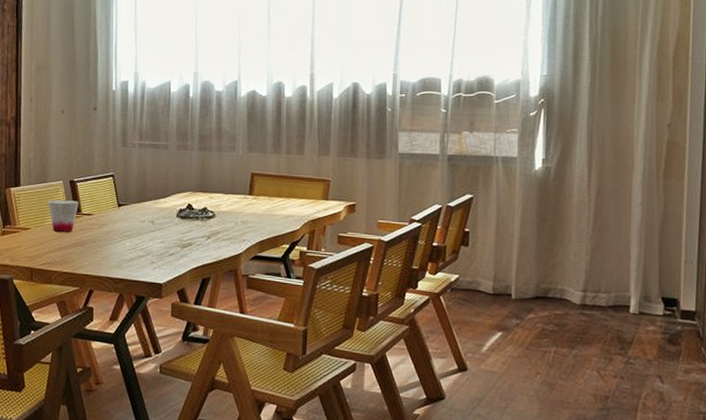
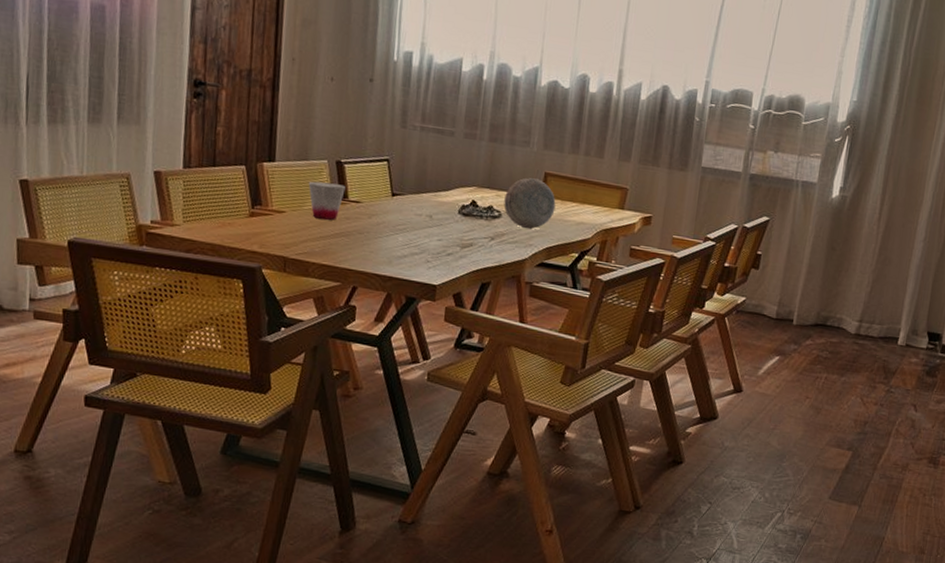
decorative orb: none [216,179,264,226] -> present [504,178,556,230]

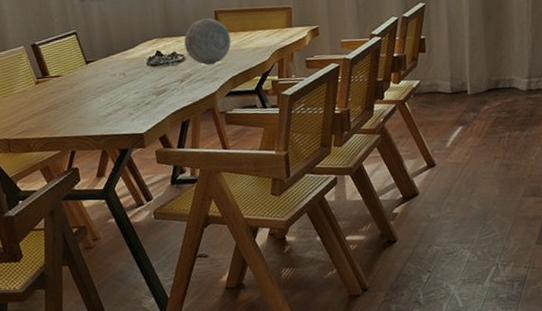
cup: present [308,181,346,220] -> none [12,64,45,99]

